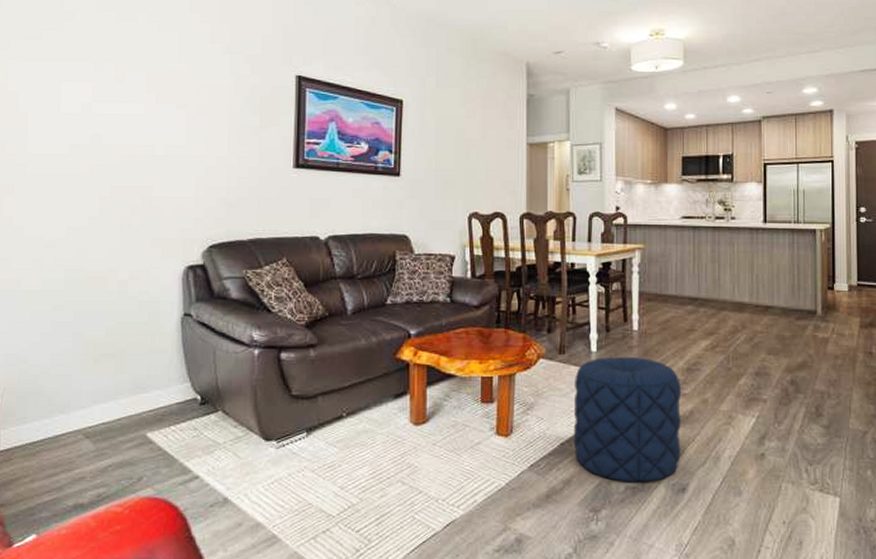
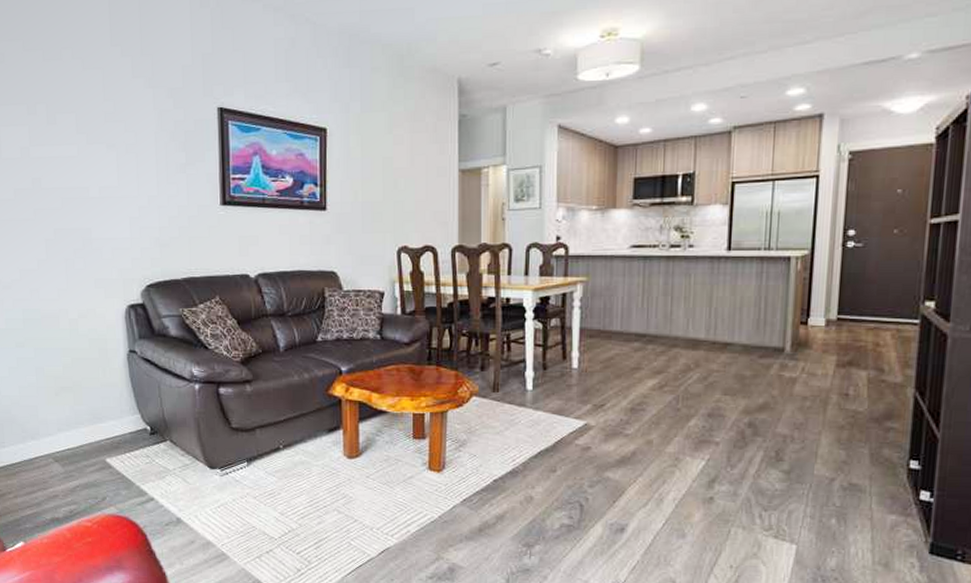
pouf: present [573,356,682,482] -> none [507,395,624,521]

